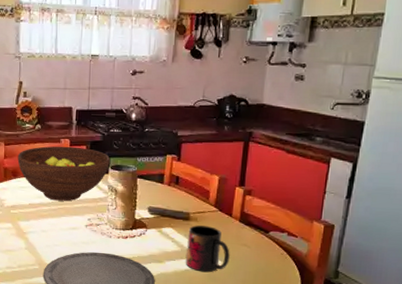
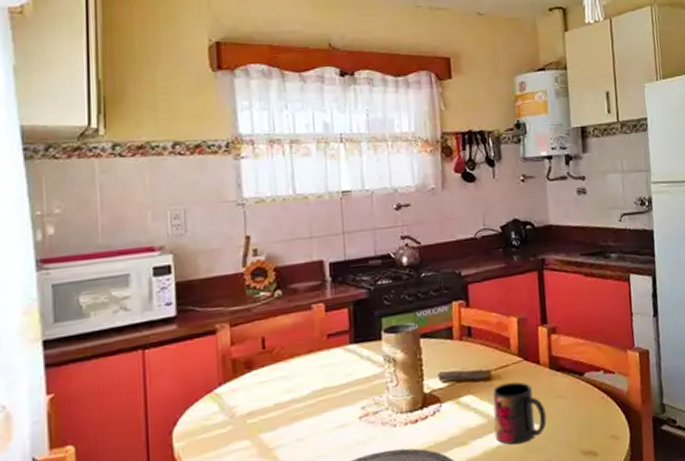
fruit bowl: present [17,146,110,201] -> none [251,311,382,392]

